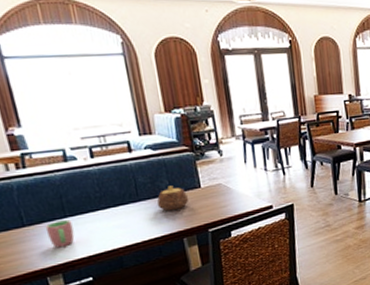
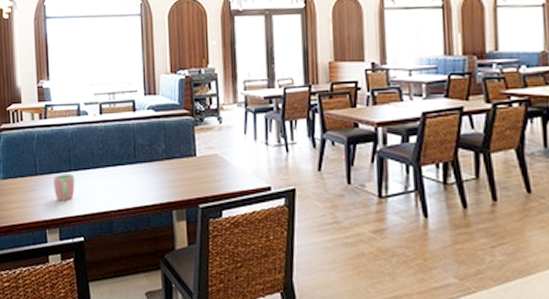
teapot: present [156,185,189,211] -> none [151,151,183,178]

